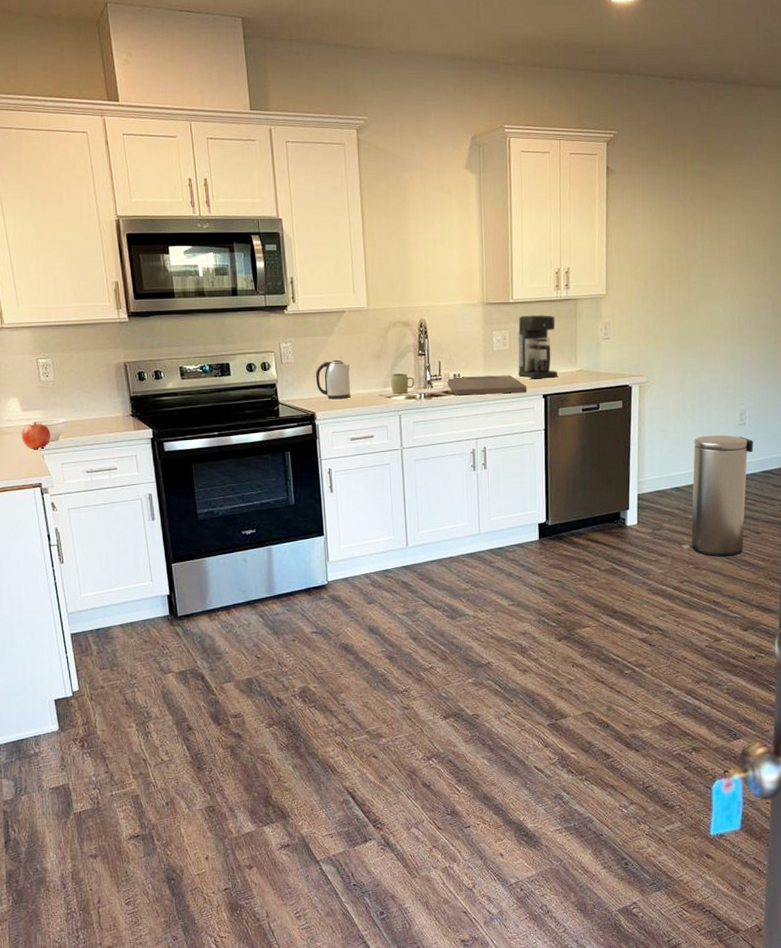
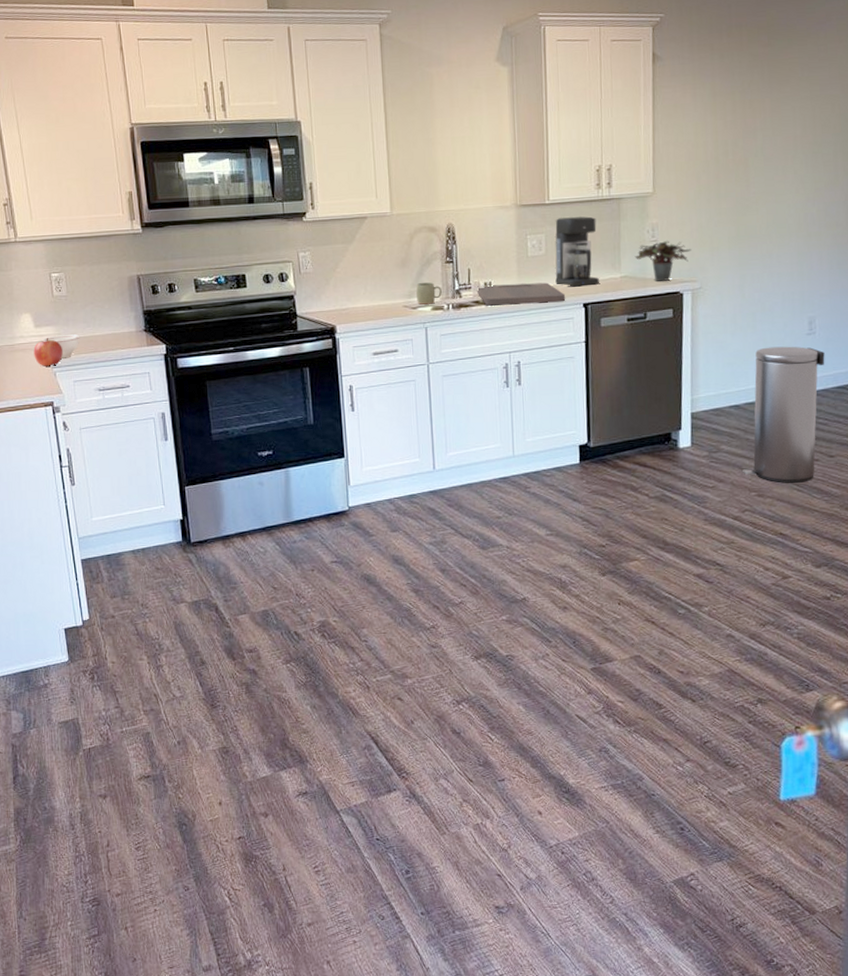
kettle: present [315,359,351,400] -> none [335,269,373,312]
potted plant: none [589,339,639,375] -> present [634,241,692,281]

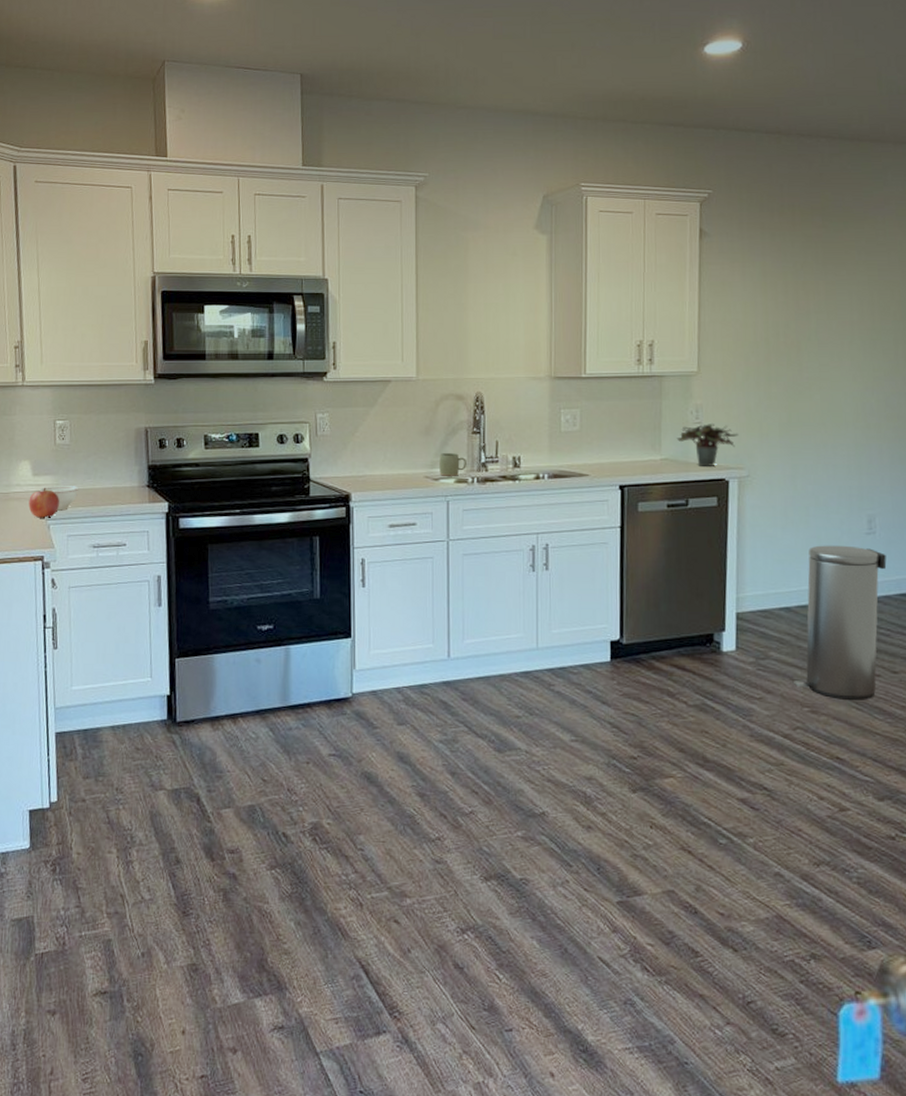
cutting board: present [476,282,565,306] -> none [504,460,599,482]
coffee maker: present [555,216,599,287] -> none [590,393,637,467]

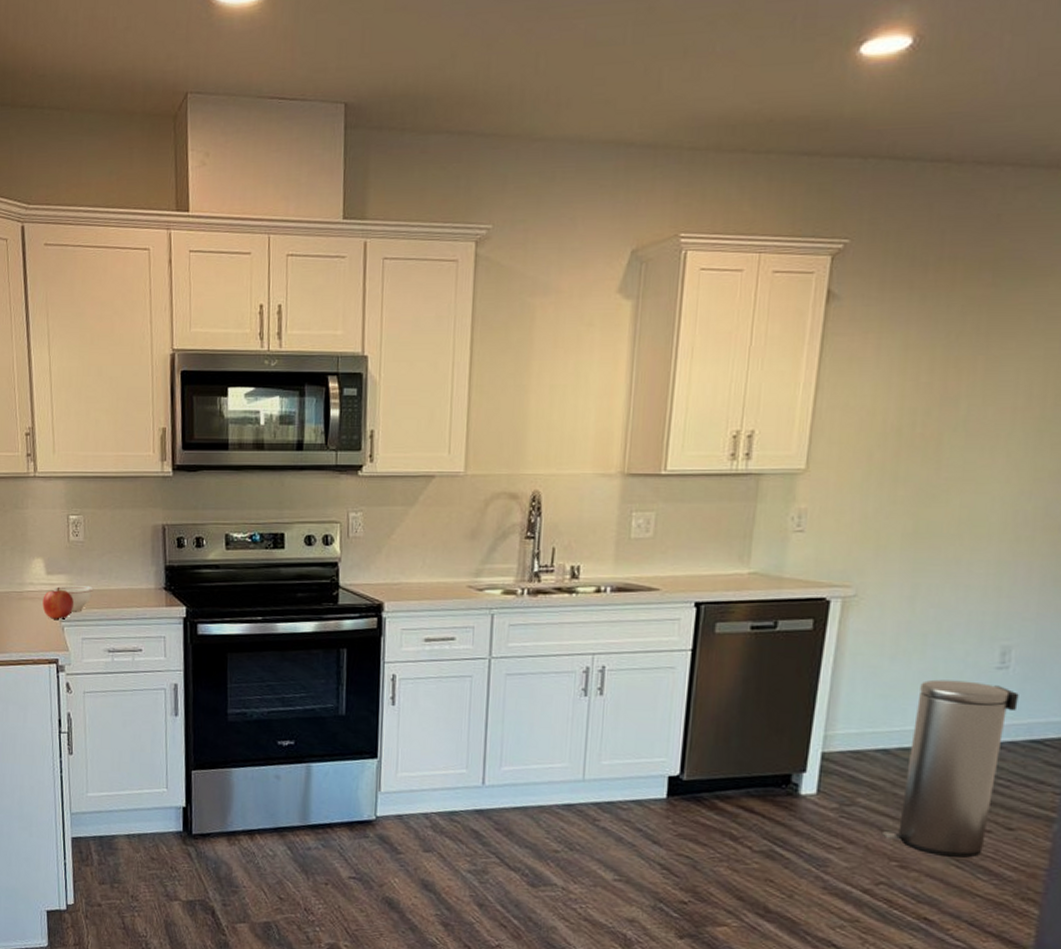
mug: present [439,453,466,476] -> none [485,560,517,587]
potted plant: present [676,424,739,466] -> none [770,532,849,583]

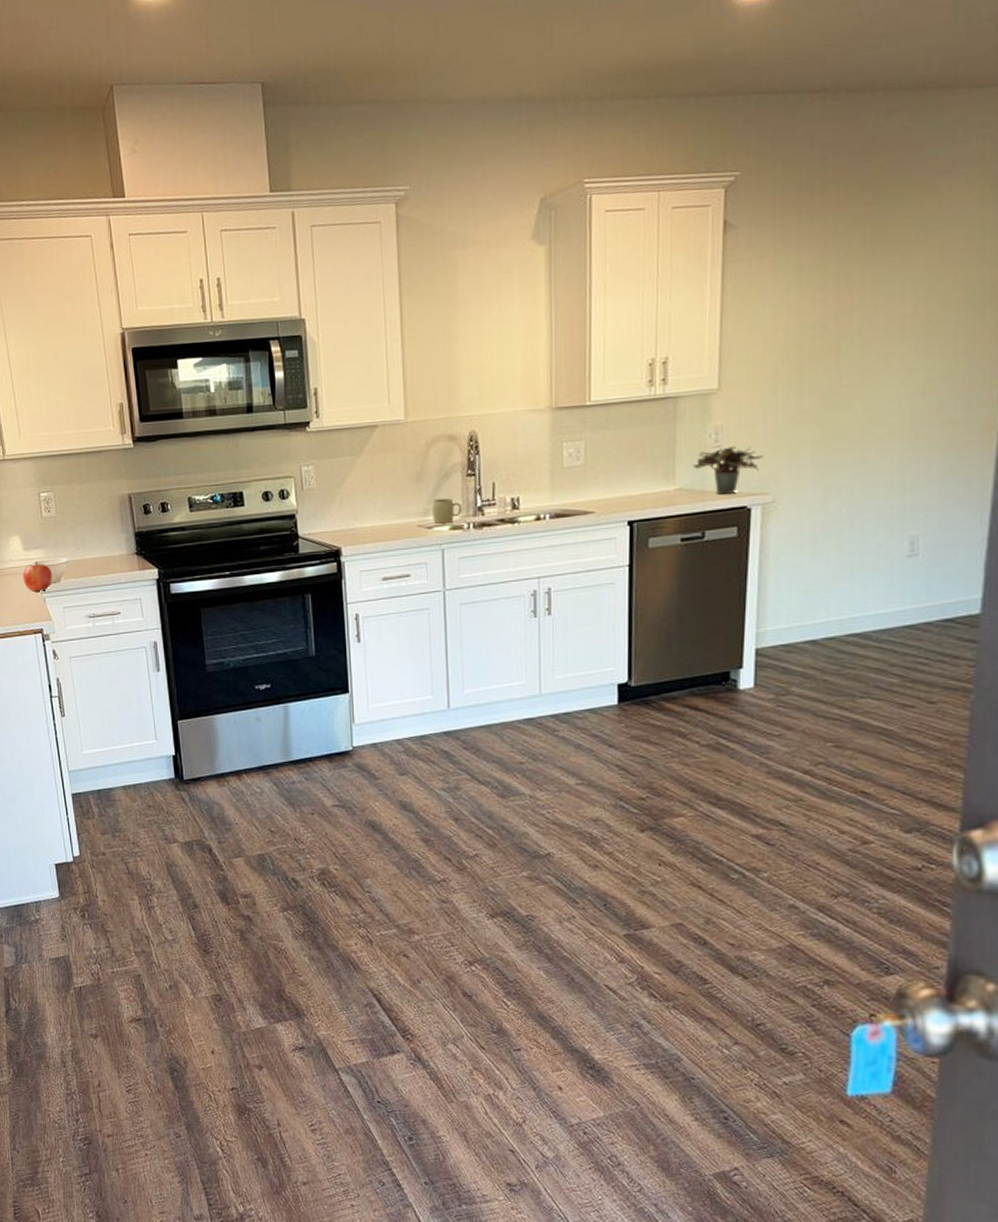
mug: none [485,560,517,587] -> present [432,498,461,524]
potted plant: none [770,532,849,583] -> present [692,446,764,494]
pedal bin: present [881,679,1019,858] -> none [816,570,929,733]

